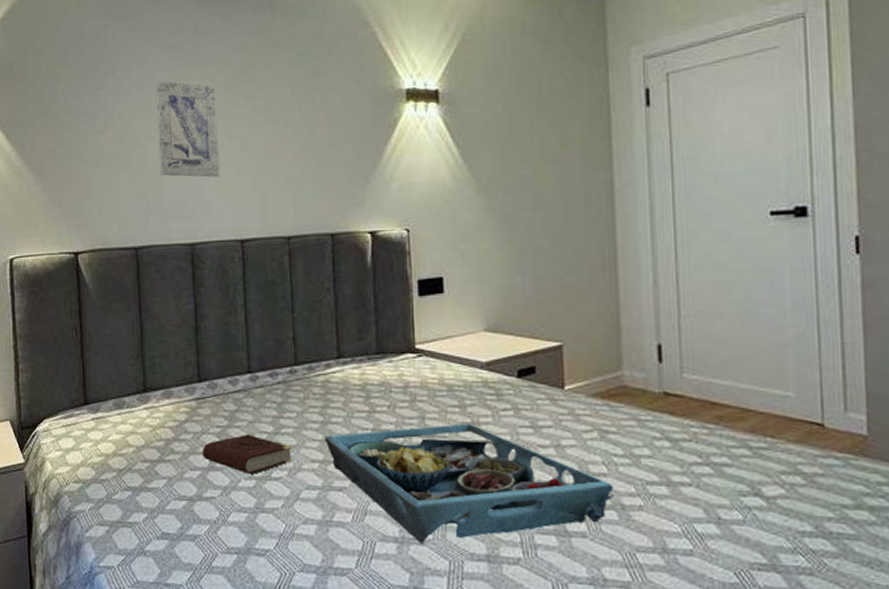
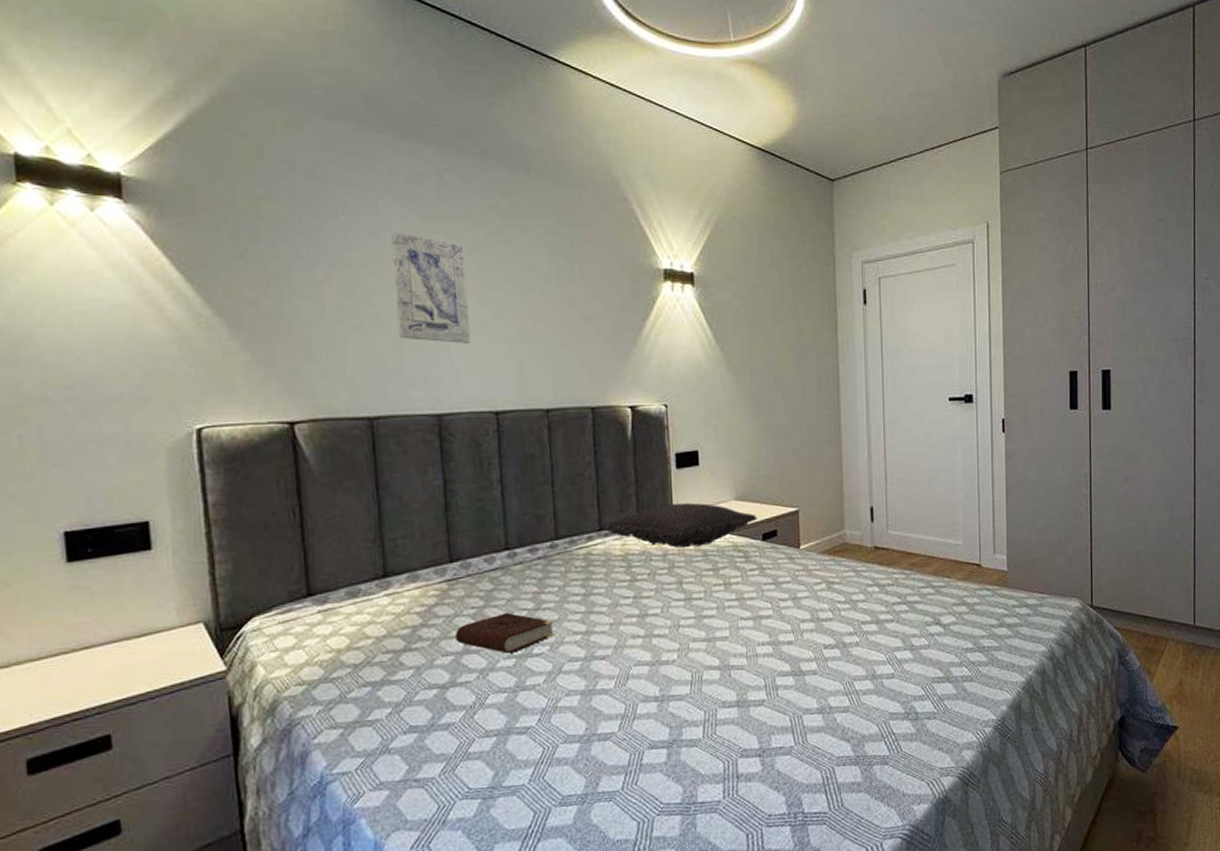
serving tray: present [324,423,614,545] -> none [586,585,838,700]
pillow: none [343,333,513,380] -> present [604,503,758,548]

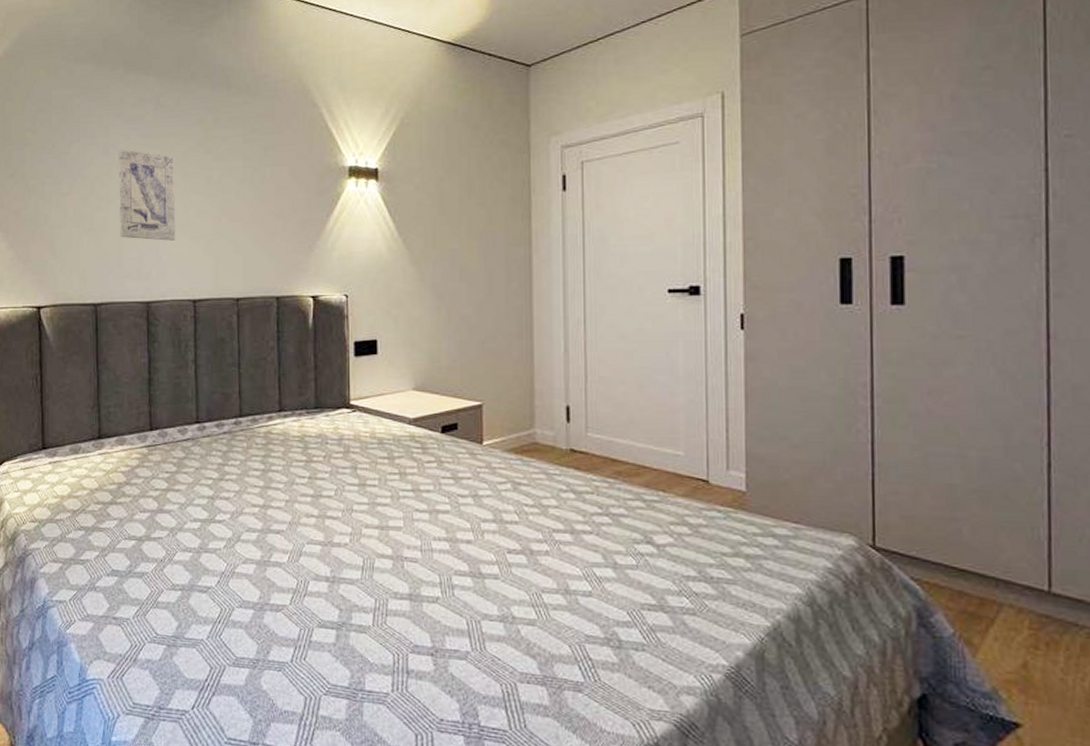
book: present [454,613,556,654] -> none [151,480,236,517]
pillow: present [604,503,758,548] -> none [284,391,438,434]

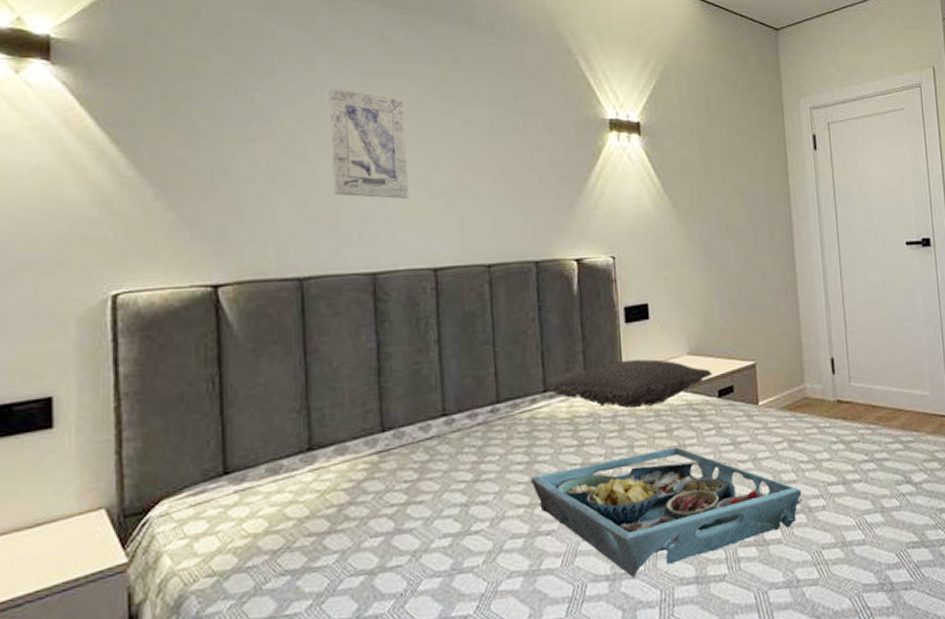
serving tray: none [265,473,524,584] -> present [530,447,803,578]
pillow: none [284,391,438,434] -> present [549,359,713,408]

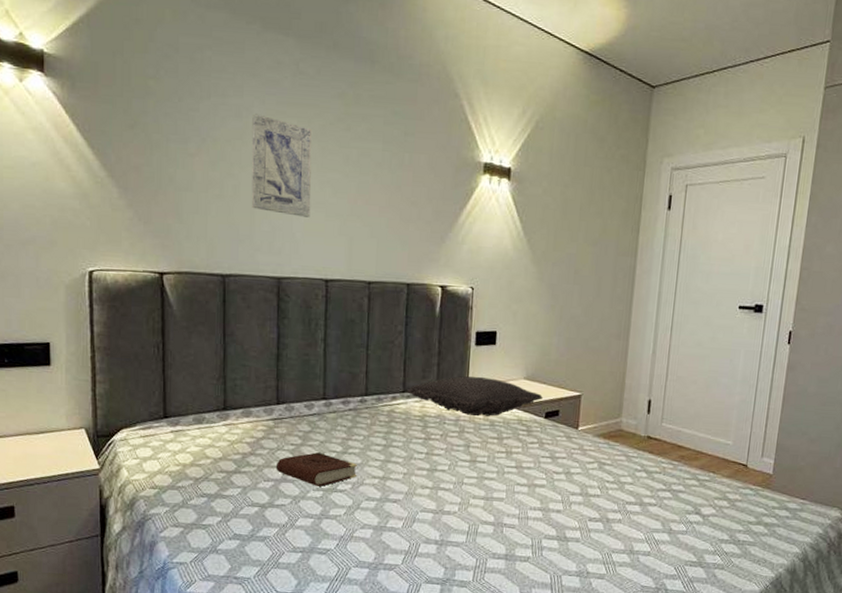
book: none [385,486,496,532] -> present [275,452,358,487]
serving tray: present [530,447,803,578] -> none [385,452,603,546]

